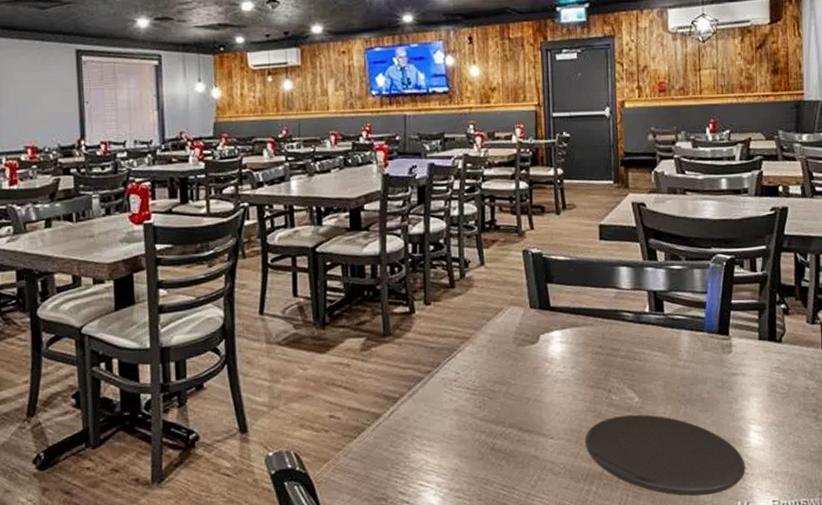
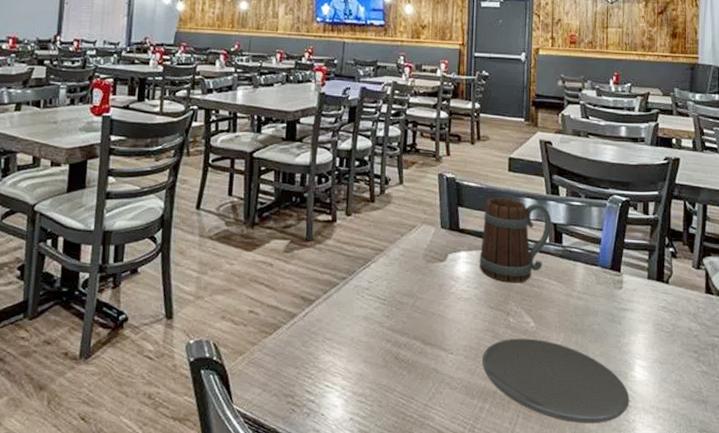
beer mug: none [574,268,651,359] -> present [479,197,552,283]

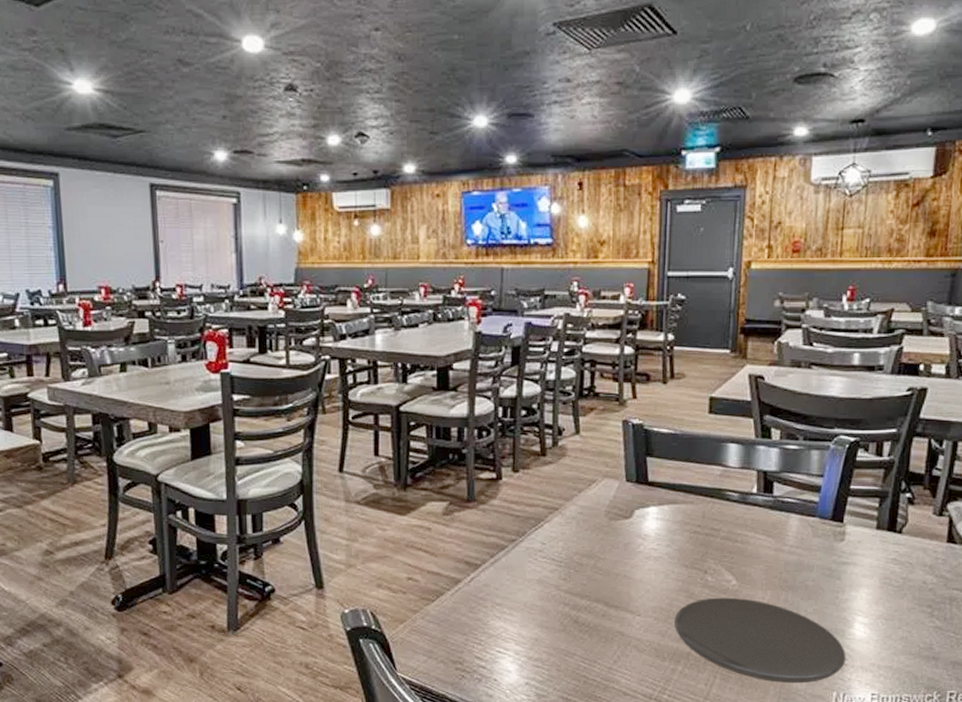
beer mug: present [479,197,552,283] -> none [671,444,761,539]

